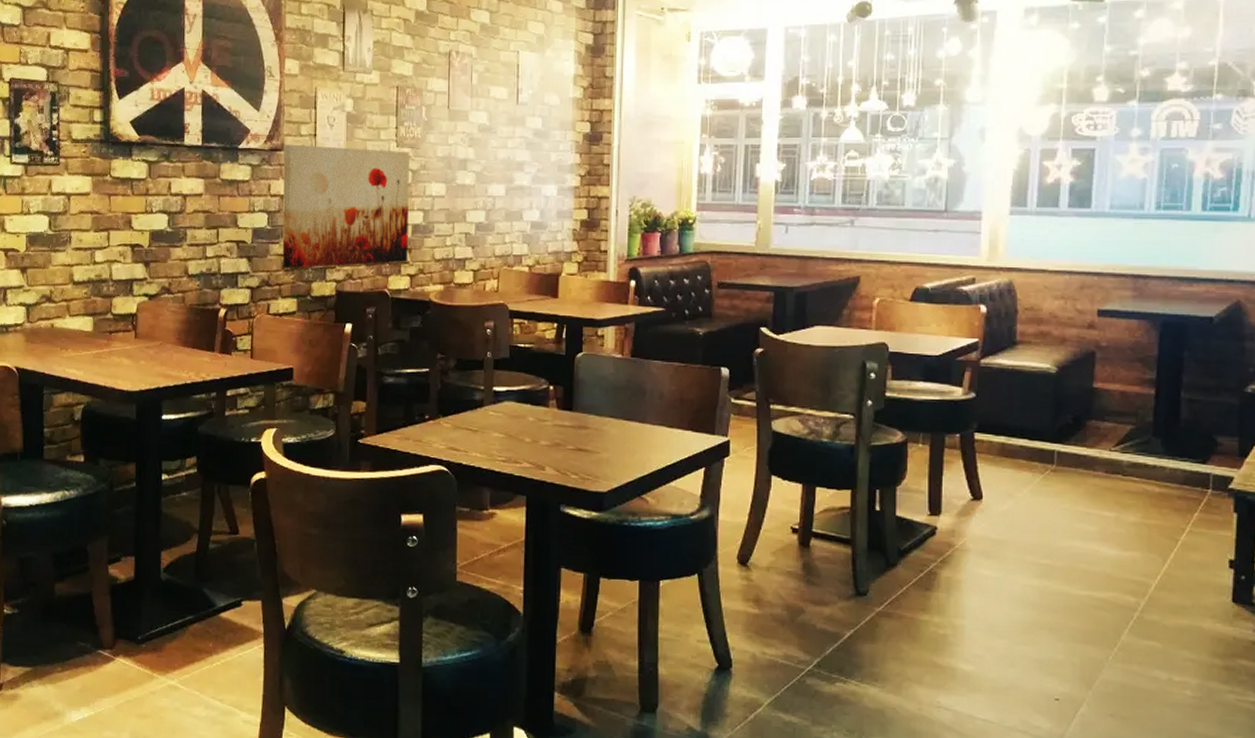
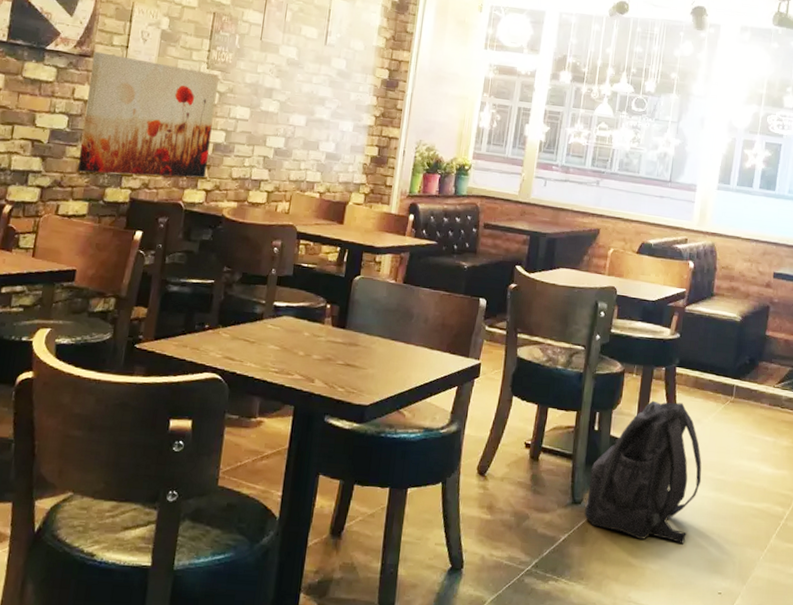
backpack: none [872,473,1020,642] -> present [584,400,702,545]

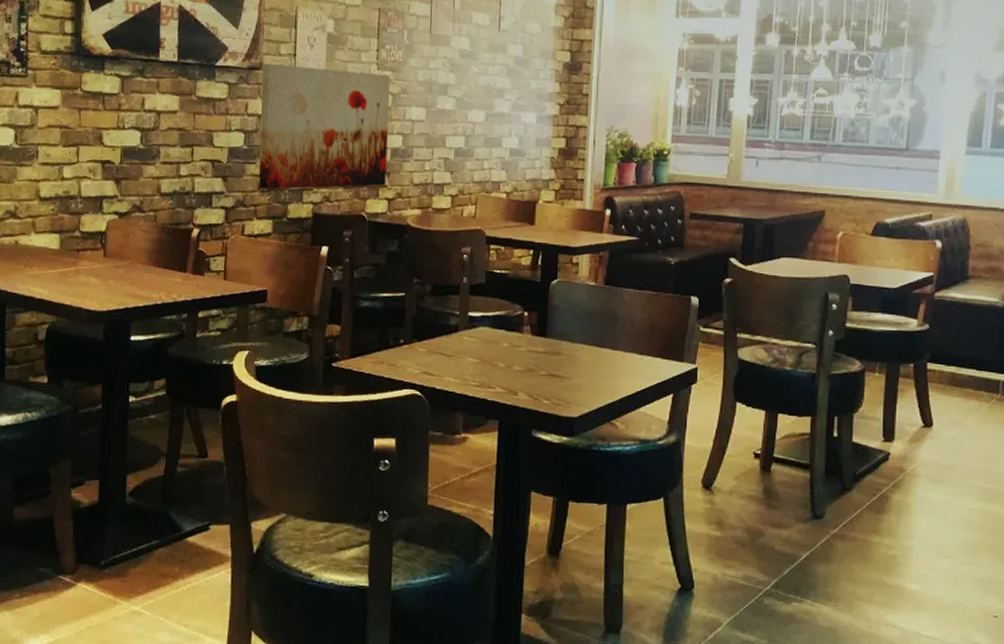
backpack: present [584,400,702,545] -> none [828,401,966,562]

